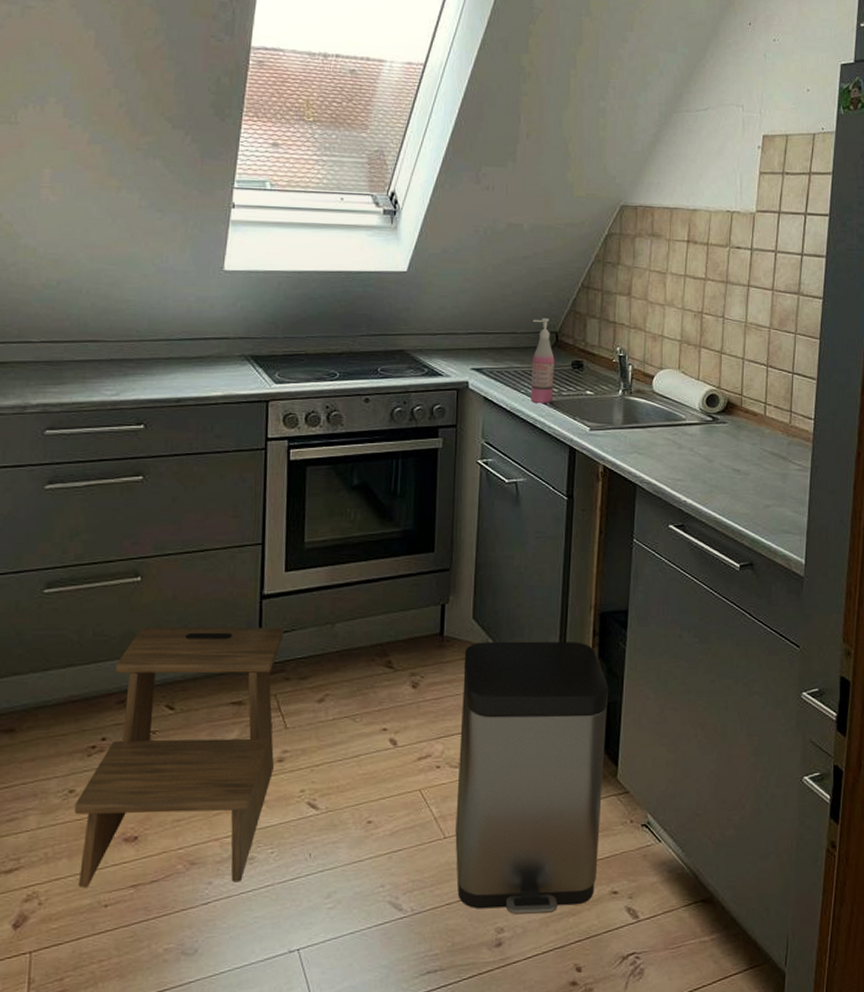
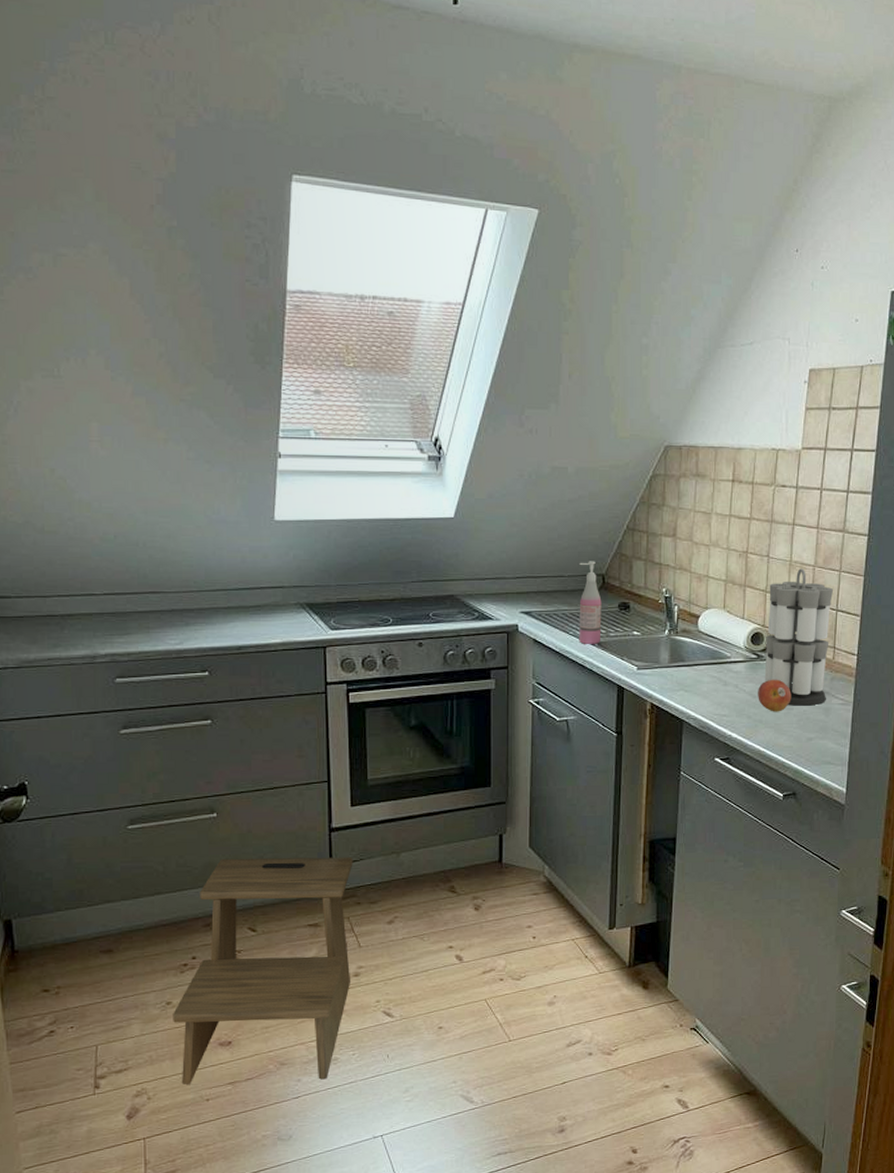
pedal bin: present [455,641,609,915] -> none [519,867,659,1106]
fruit: none [713,442,748,477] -> present [758,679,792,712]
spice rack: none [720,330,790,471] -> present [764,568,834,706]

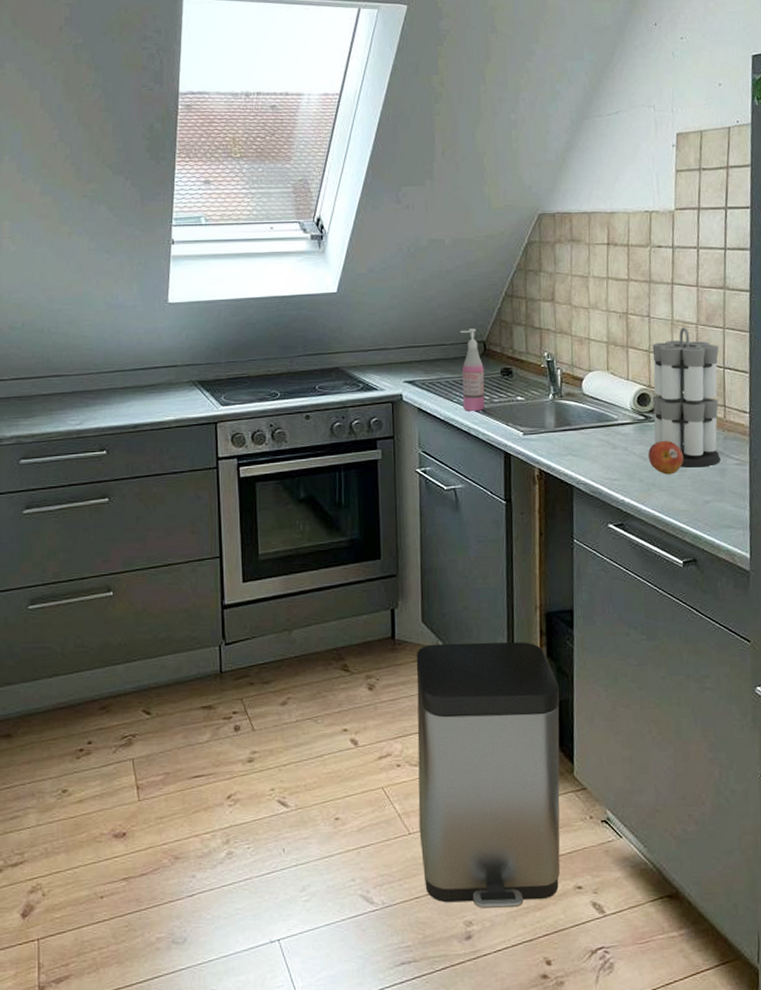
step stool: present [173,857,353,1084] -> none [68,634,246,880]
pedal bin: none [519,867,659,1106] -> present [416,642,561,909]

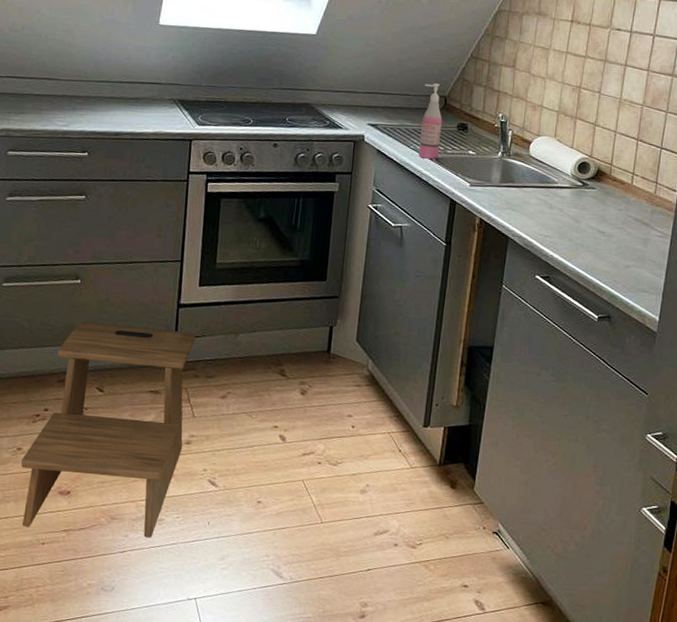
step stool: none [68,634,246,880] -> present [21,321,196,538]
pedal bin: present [416,642,561,909] -> none [330,361,472,597]
fruit: present [648,440,684,475] -> none [580,206,613,238]
spice rack: present [652,327,720,468] -> none [587,106,660,235]

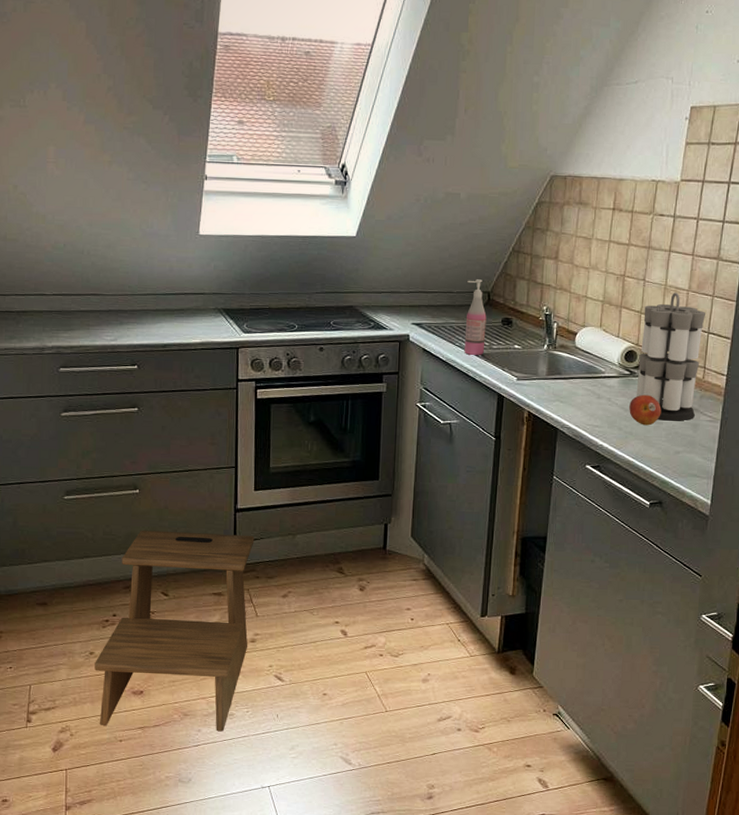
fruit: none [580,206,613,238] -> present [629,394,662,426]
spice rack: none [587,106,660,235] -> present [636,292,706,421]

